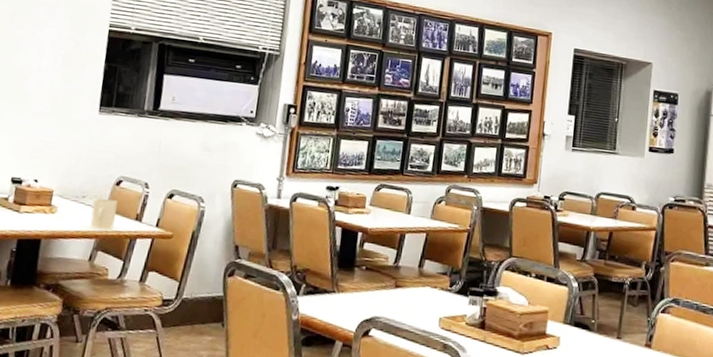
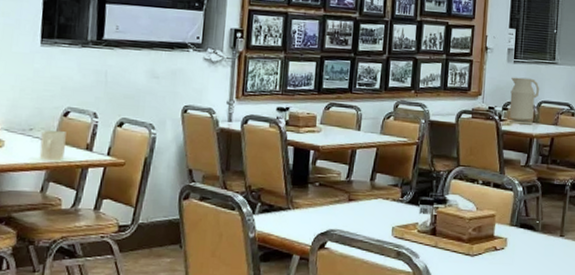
water jug: none [565,165,599,218] -> present [508,77,540,125]

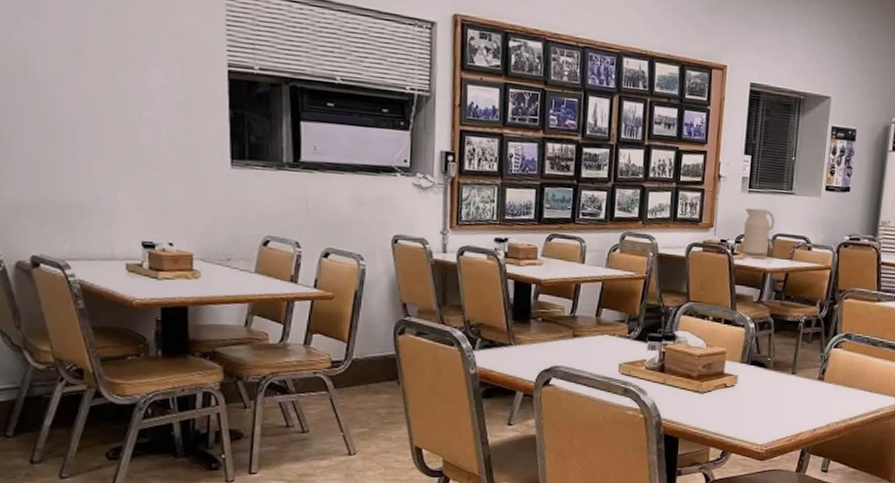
cup: present [39,130,66,162] -> none [240,260,269,294]

